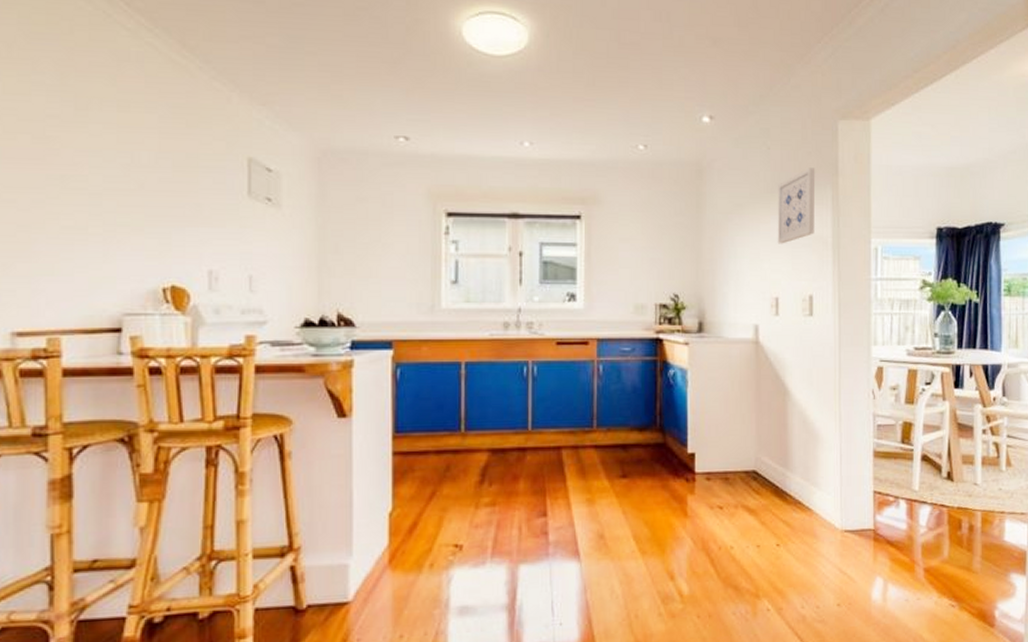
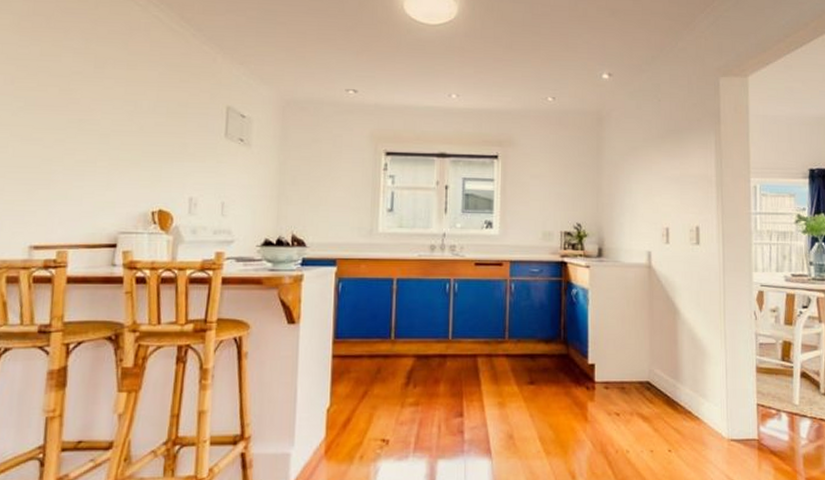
wall art: present [777,167,816,244] -> none [667,117,701,182]

